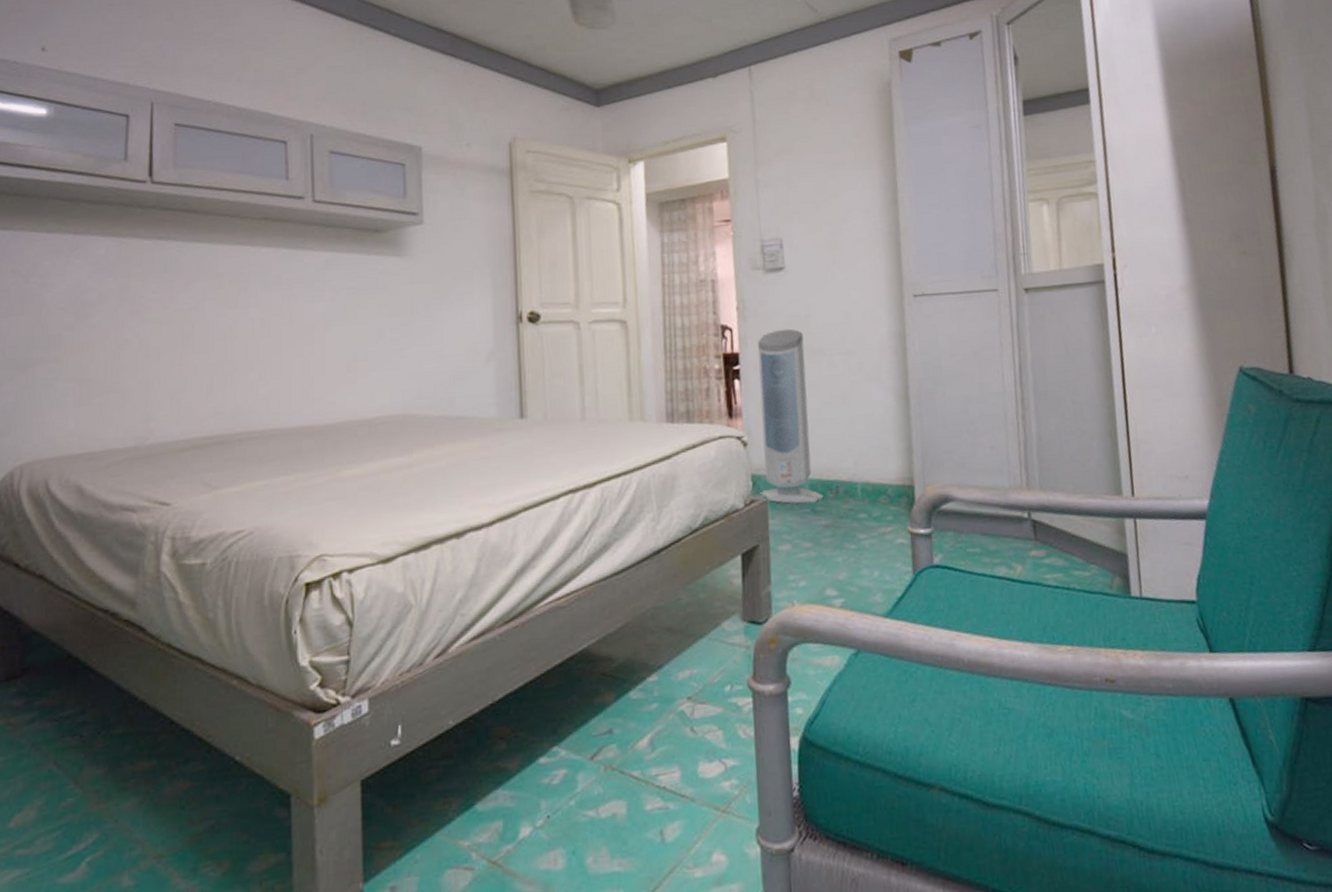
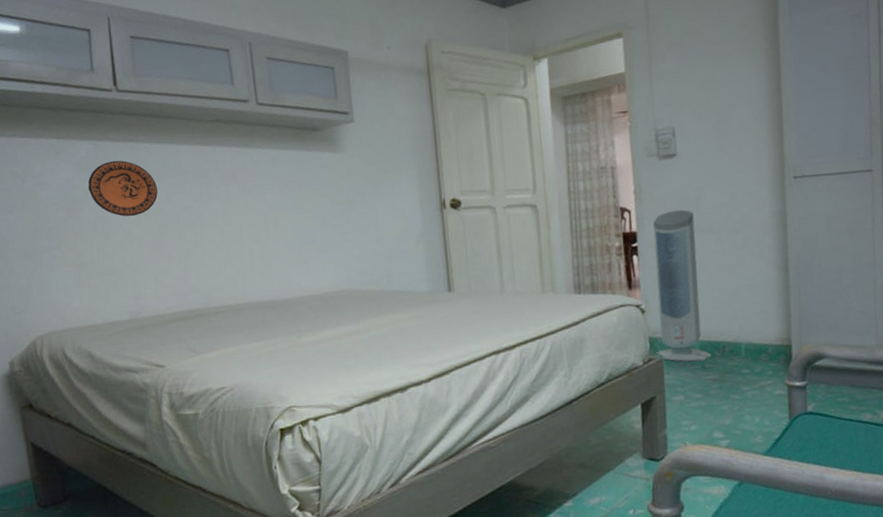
decorative plate: none [103,260,186,325] -> present [88,160,158,217]

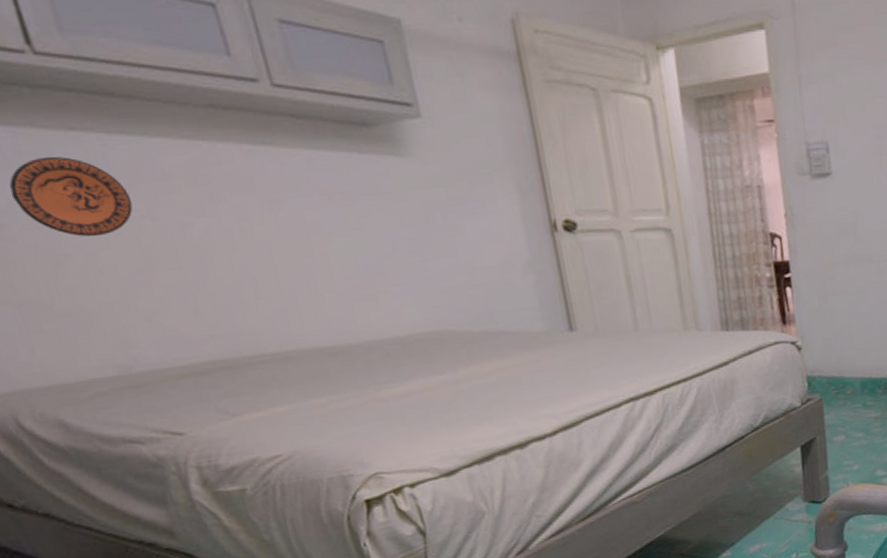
air purifier: present [653,209,712,362] -> none [807,236,874,401]

